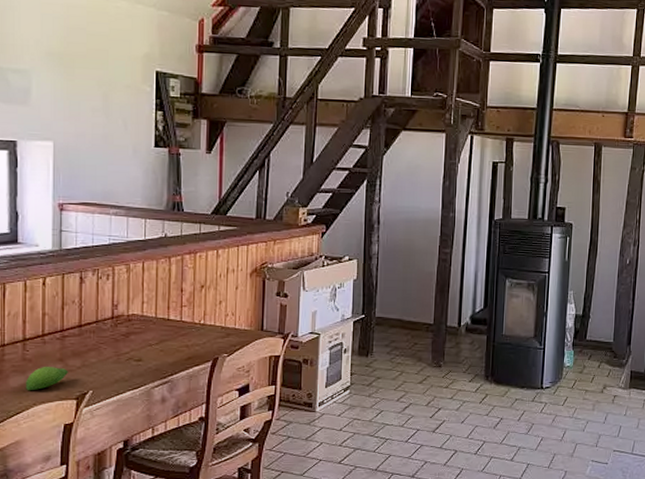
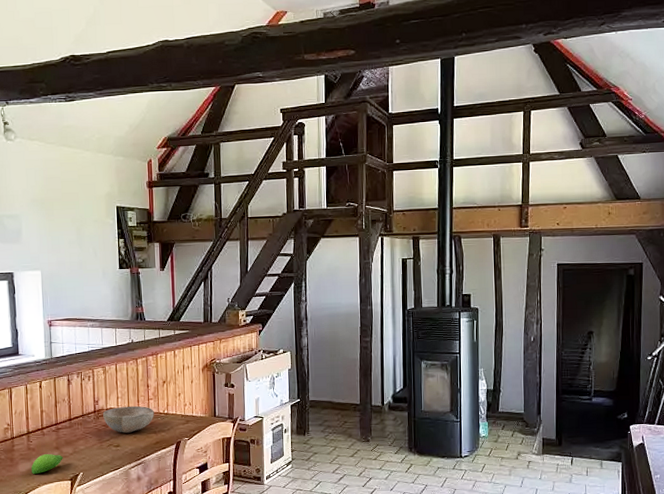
bowl: none [123,313,188,345] -> present [103,405,154,433]

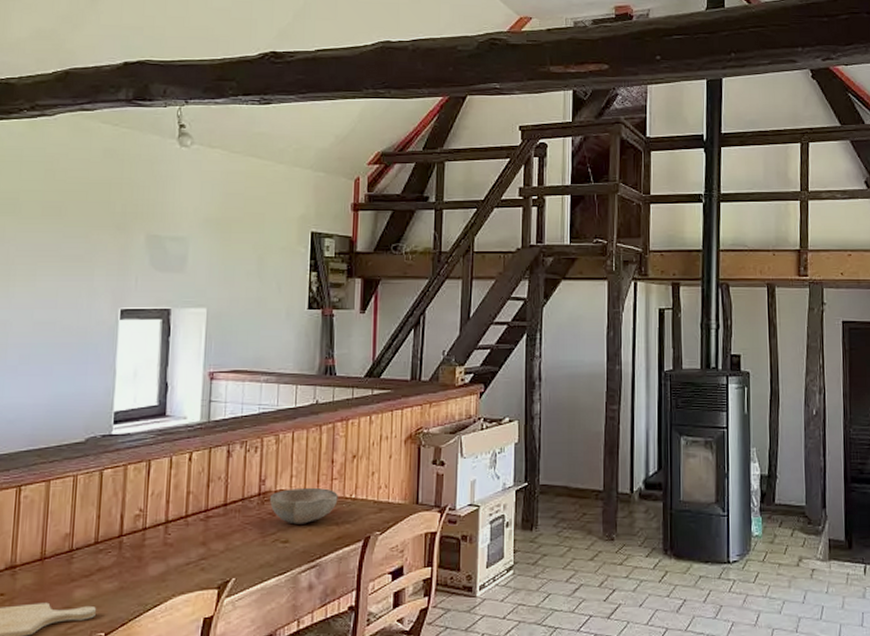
fruit: present [31,453,63,474] -> none [165,551,210,579]

